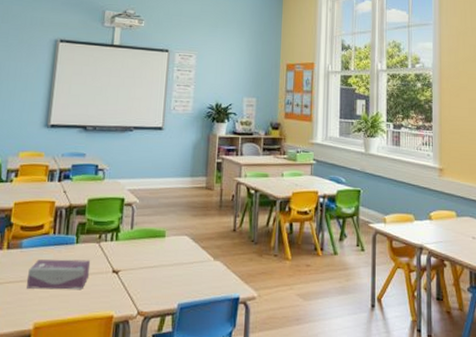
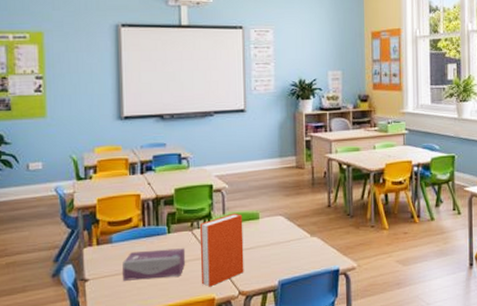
book: none [103,228,150,304] -> present [200,213,244,287]

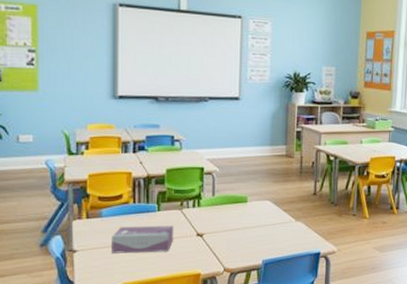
book: present [200,213,244,287] -> none [189,195,232,263]

